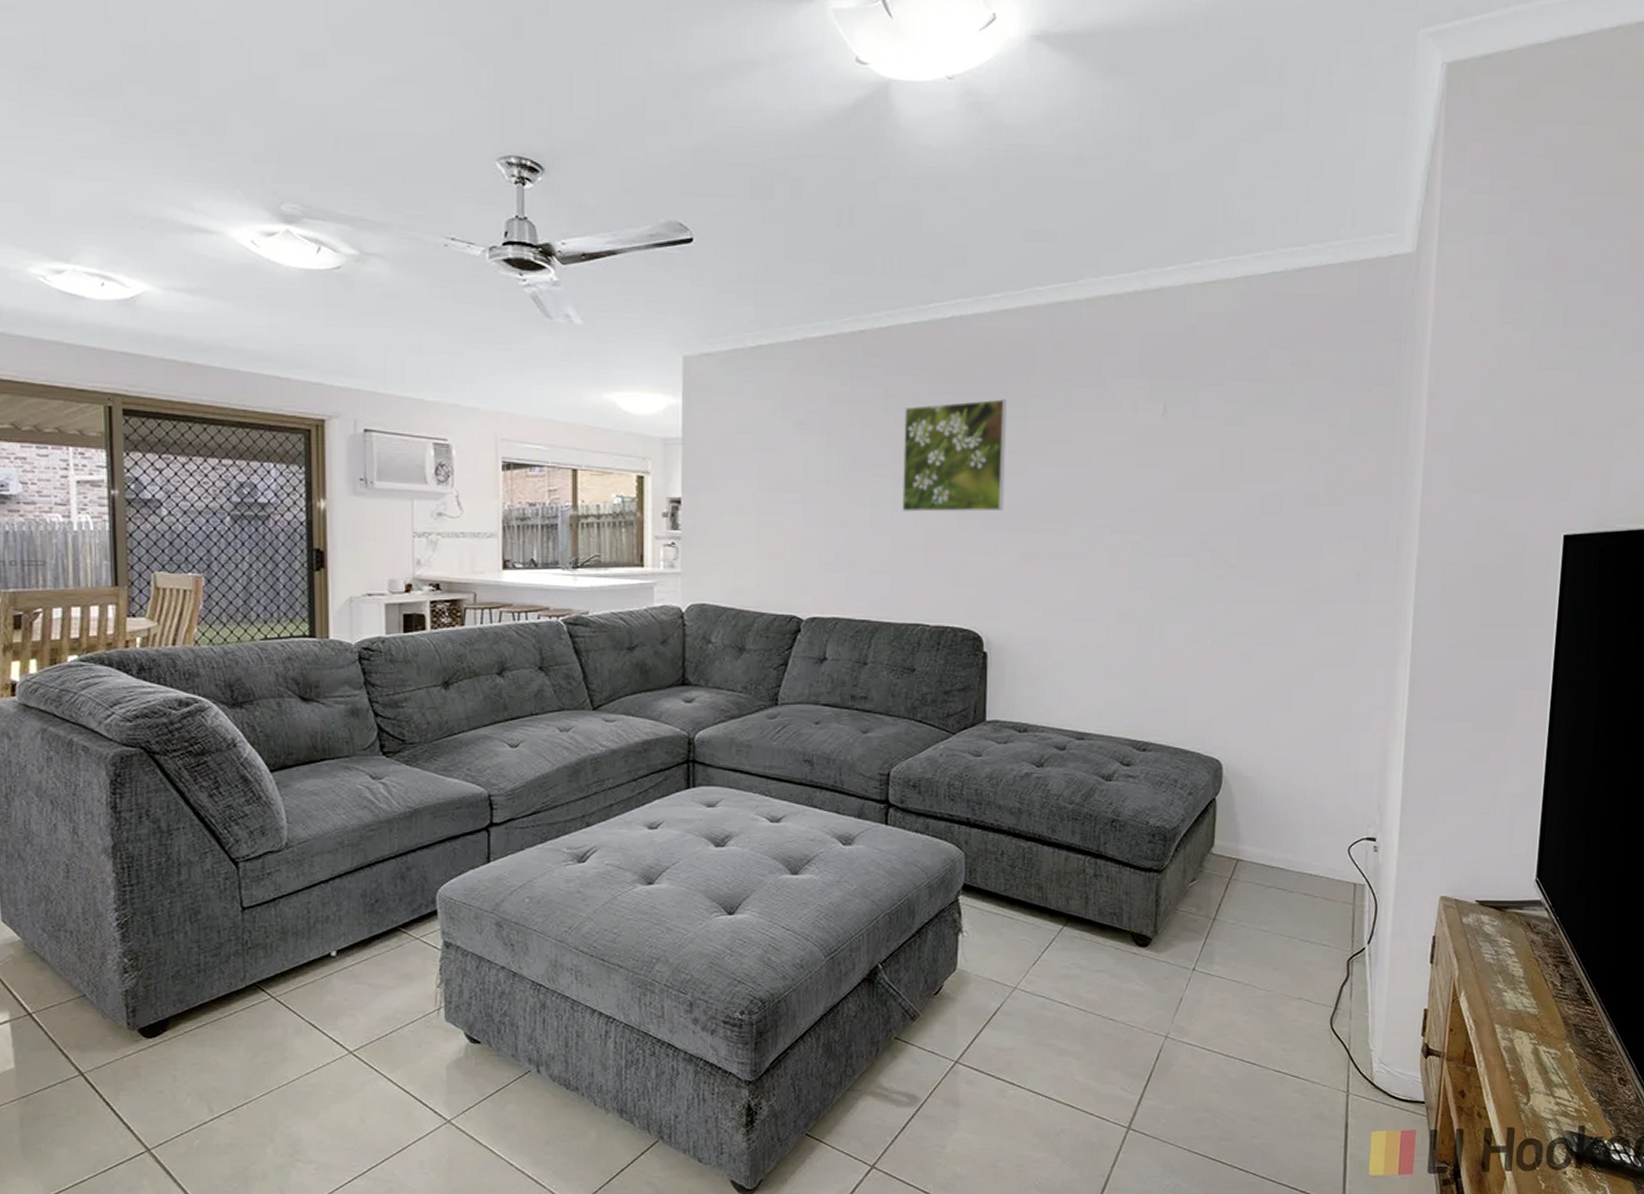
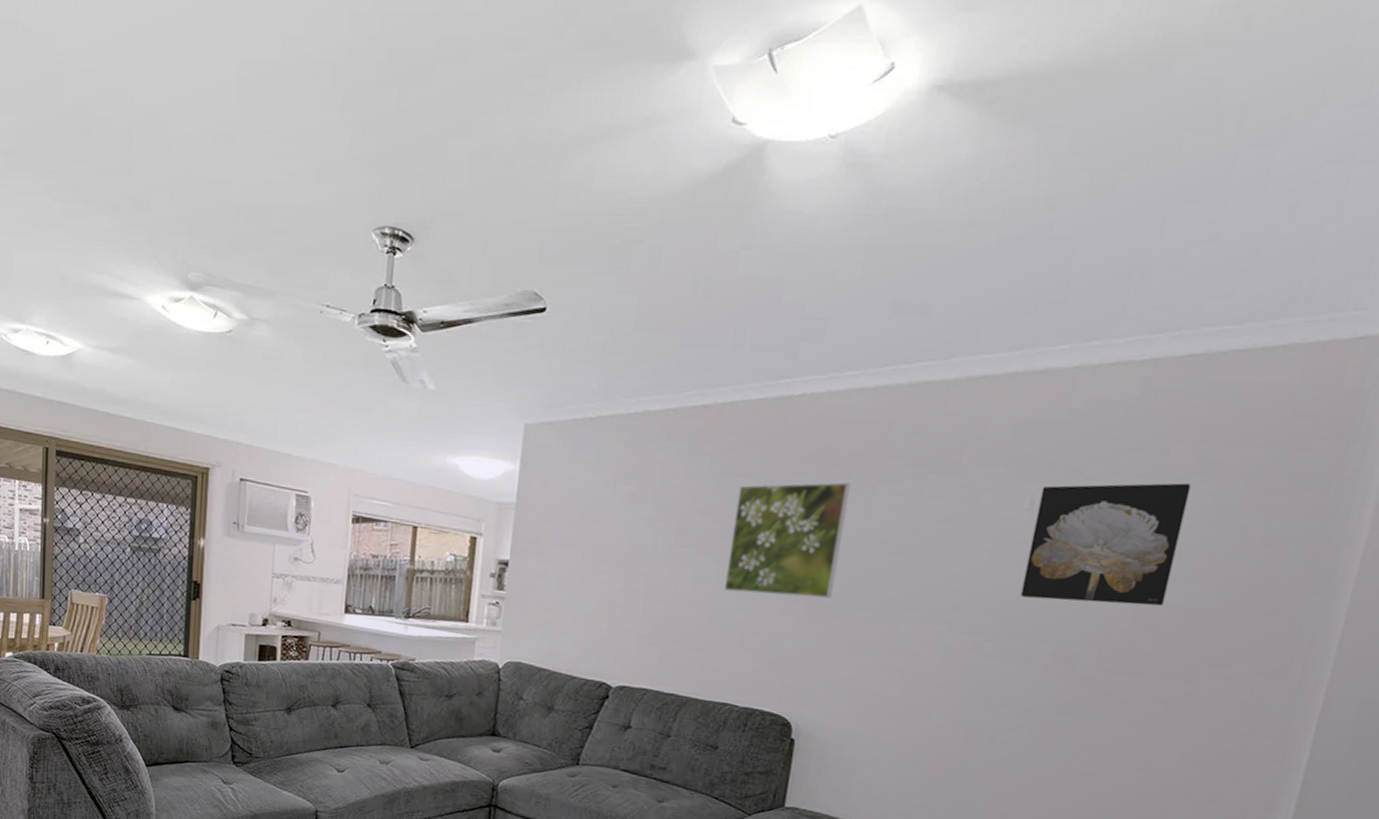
wall art: none [1167,384,1290,496] -> present [1020,483,1191,606]

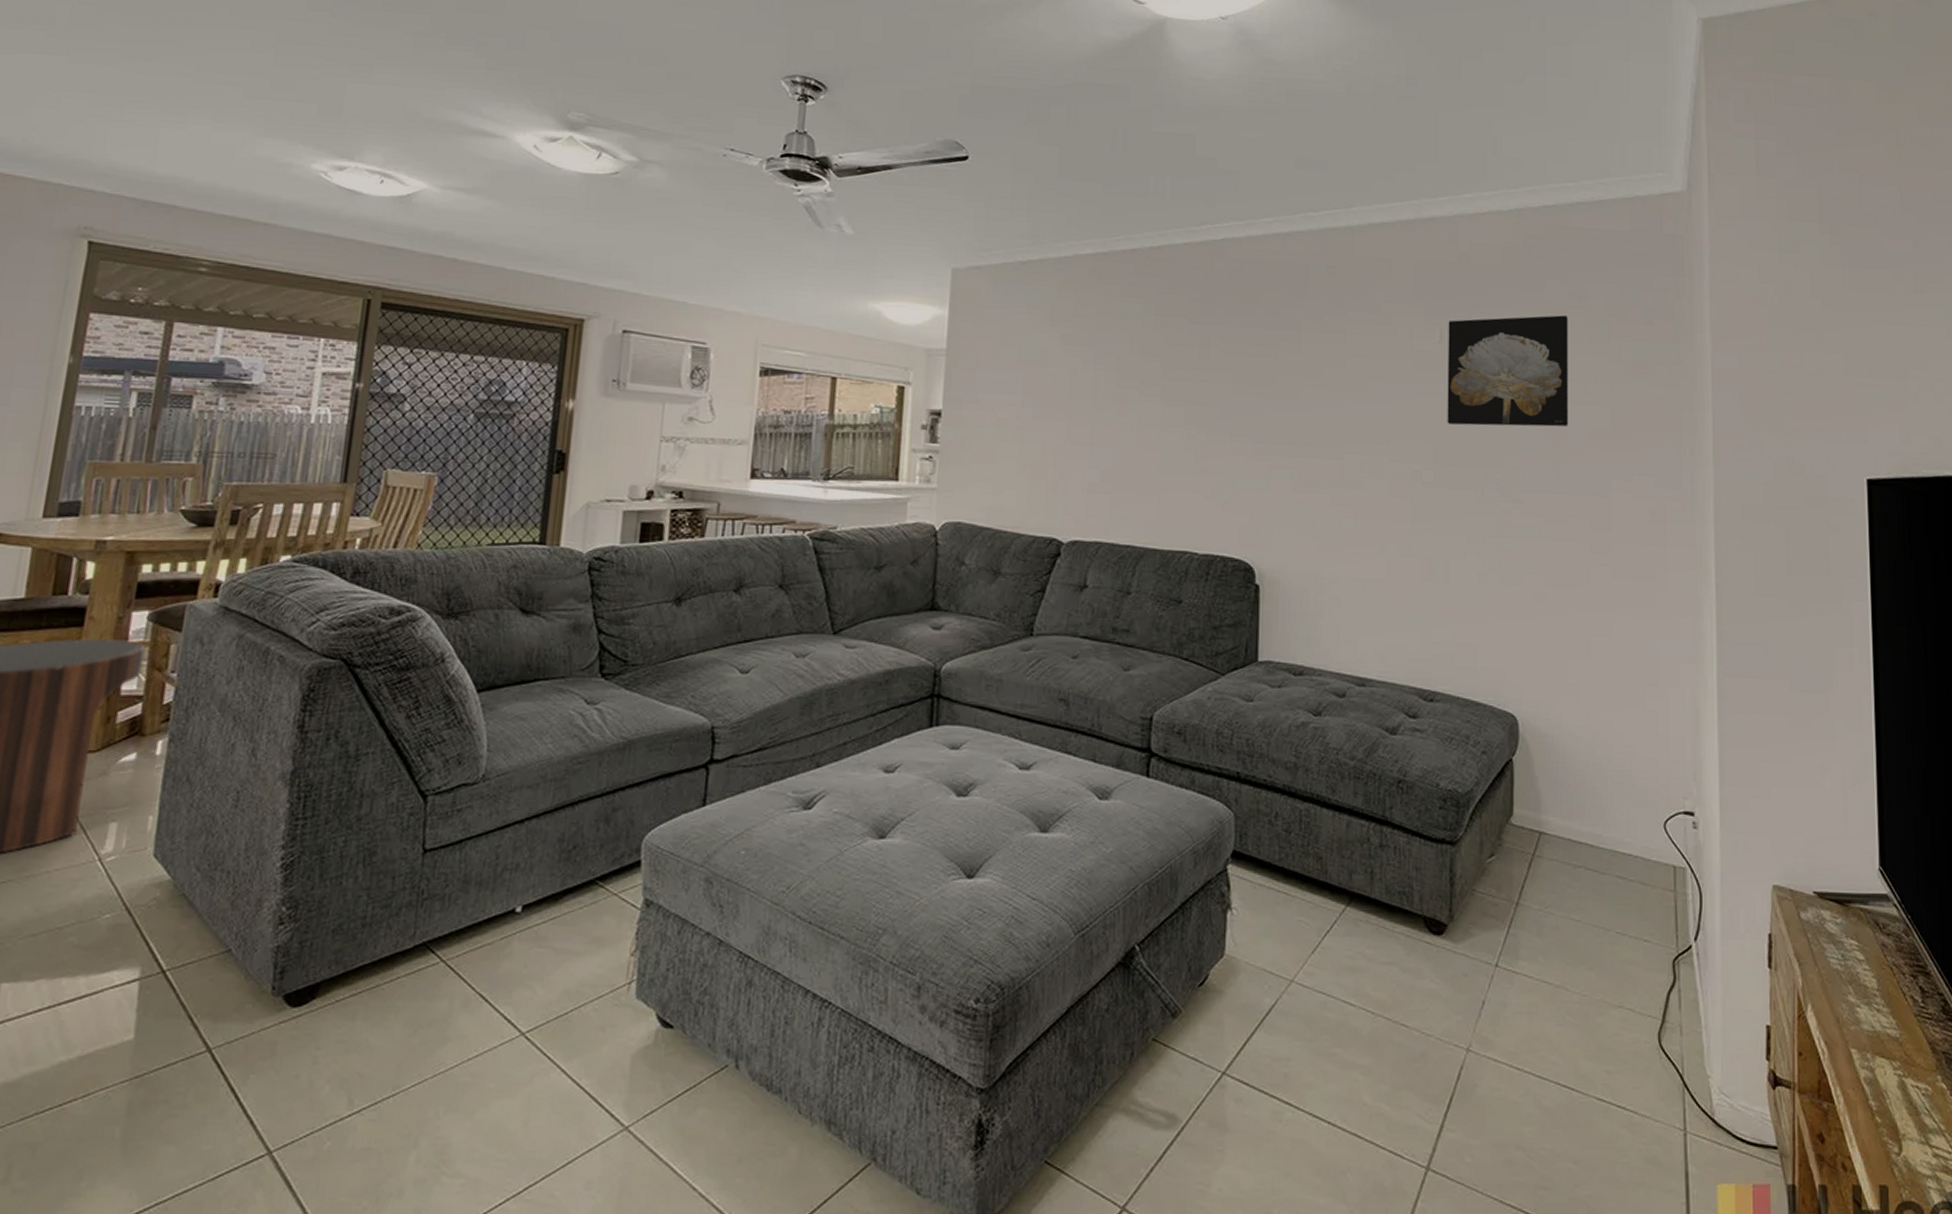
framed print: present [724,482,851,598] -> none [1171,321,1279,435]

